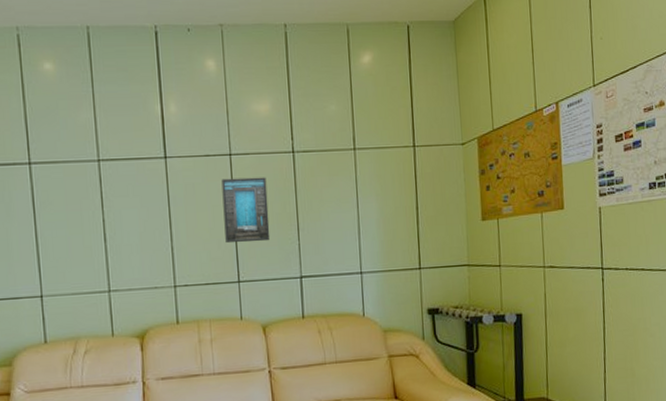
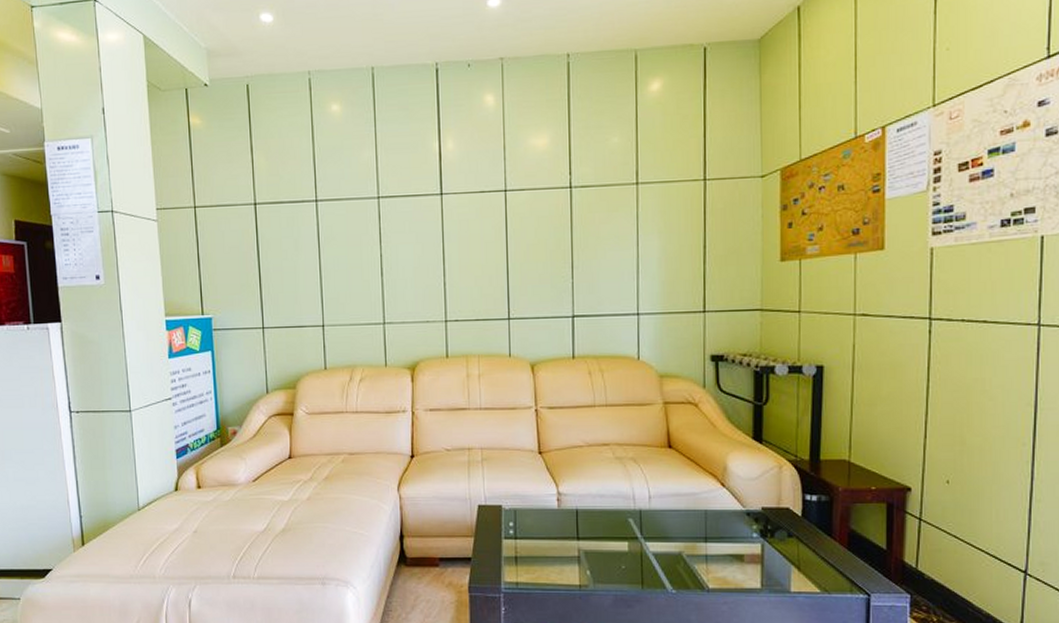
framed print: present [221,177,271,244] -> none [495,213,543,280]

